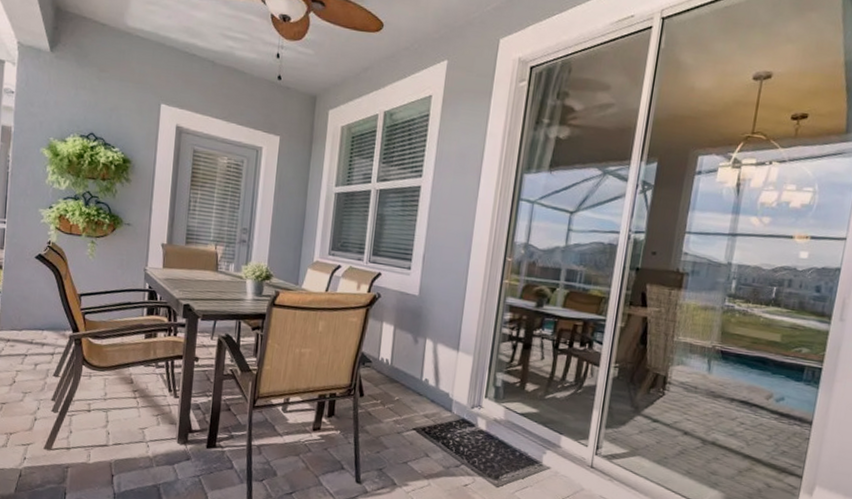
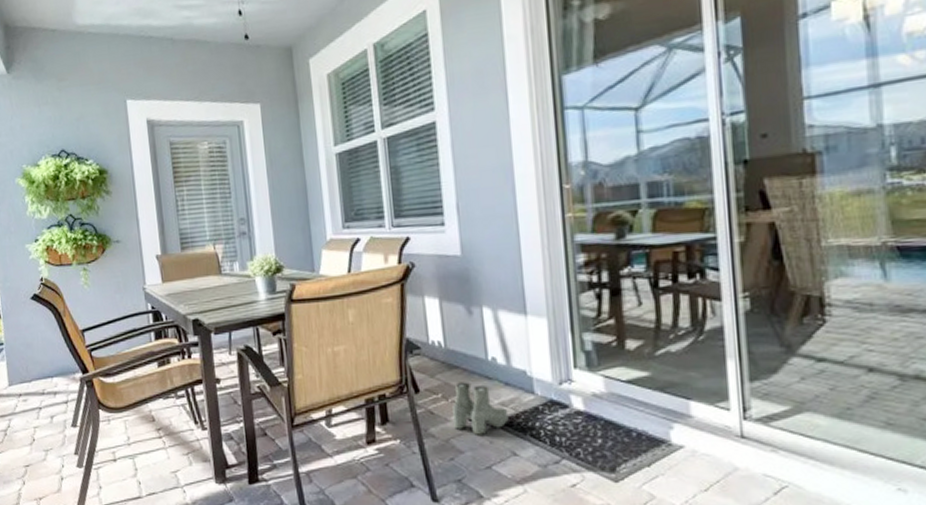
boots: none [385,393,429,437] -> present [452,382,509,435]

